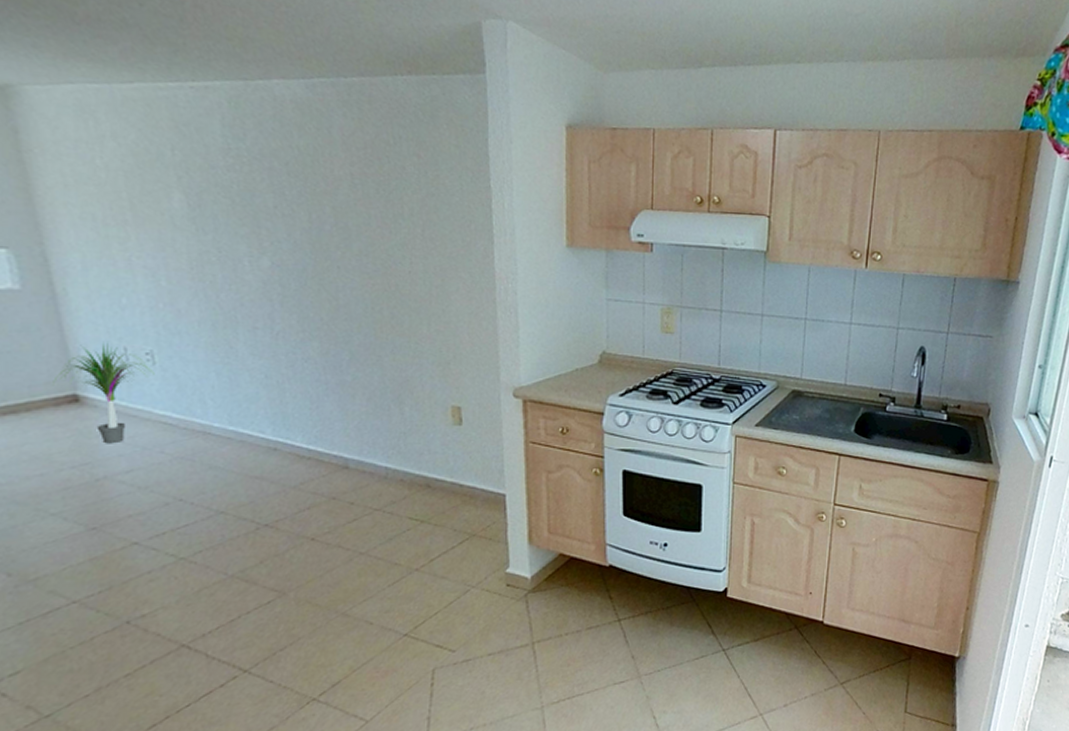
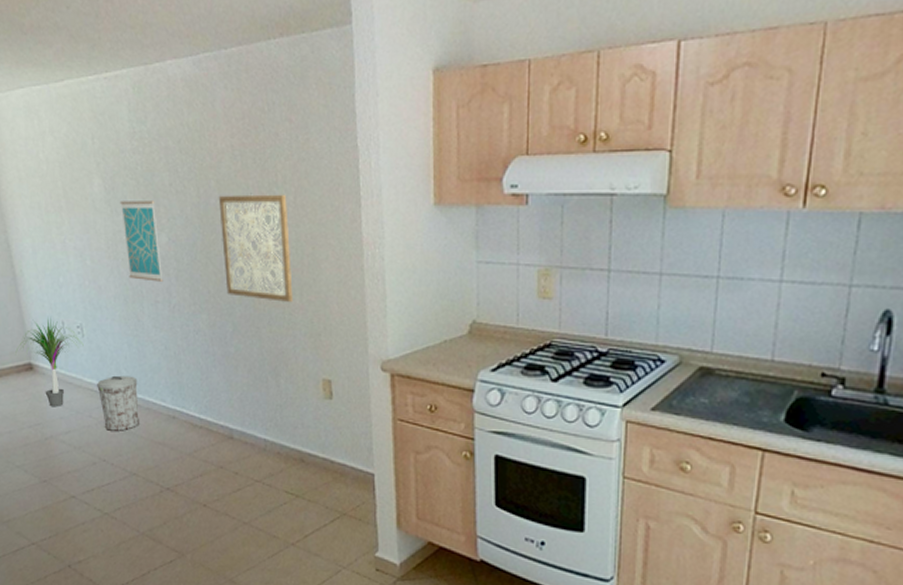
trash can: none [173,406,231,467] -> present [97,375,140,431]
wall art: none [209,220,264,307] -> present [120,200,163,282]
wall art: none [334,222,420,331] -> present [218,193,293,302]

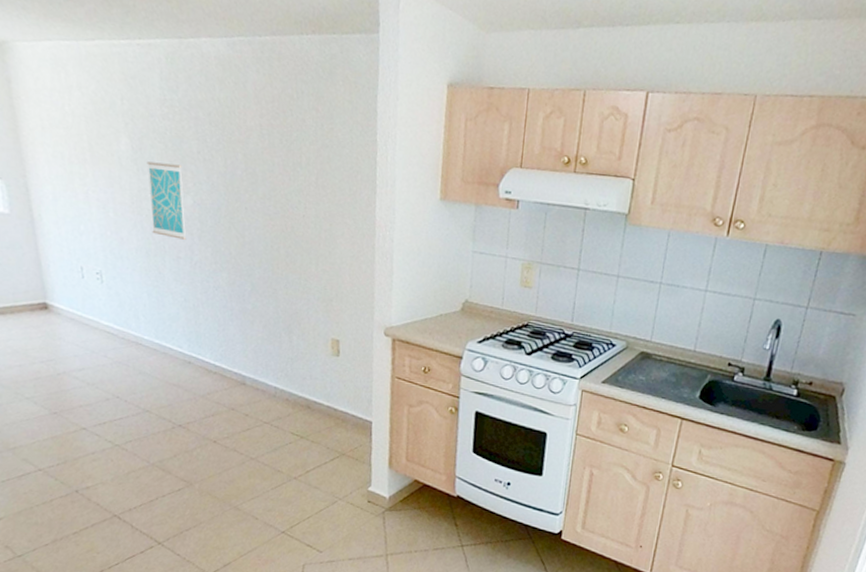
potted plant: present [15,317,84,407] -> none [30,261,102,346]
trash can: present [97,375,140,431] -> none [114,320,156,372]
wall art: present [218,193,293,302] -> none [244,168,310,270]

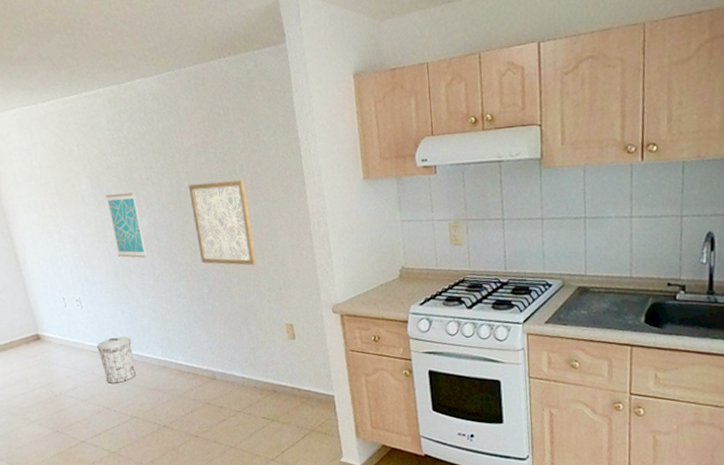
trash can: none [114,320,156,372] -> present [97,336,137,384]
wall art: none [244,168,310,270] -> present [188,179,256,265]

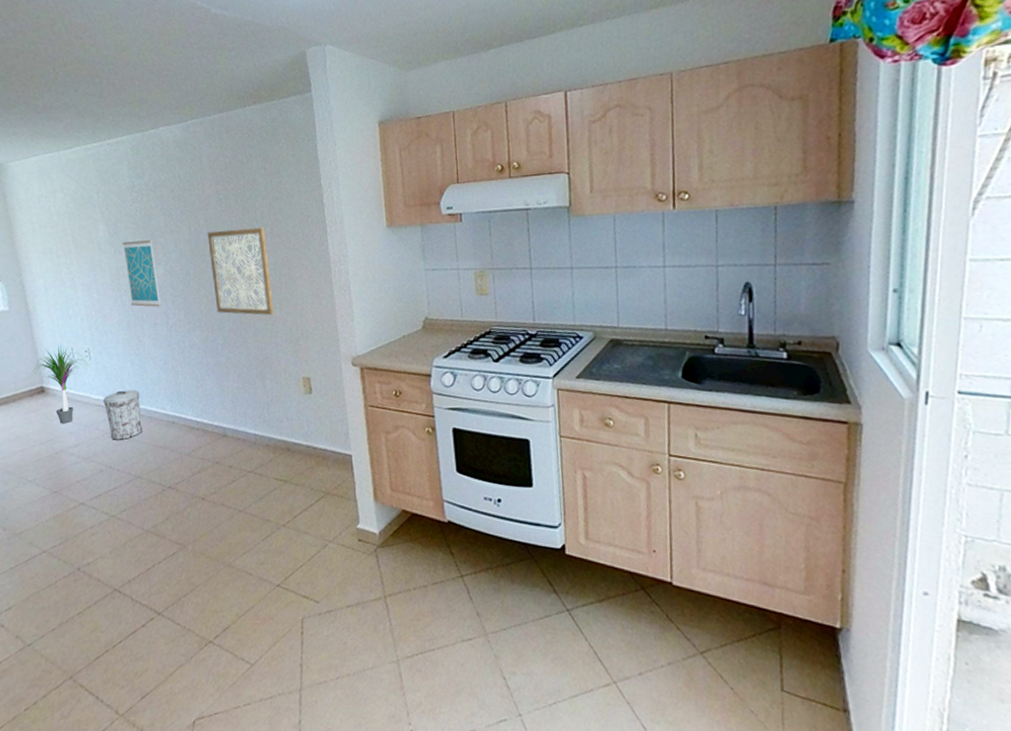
potted plant: none [24,294,83,369] -> present [28,345,91,424]

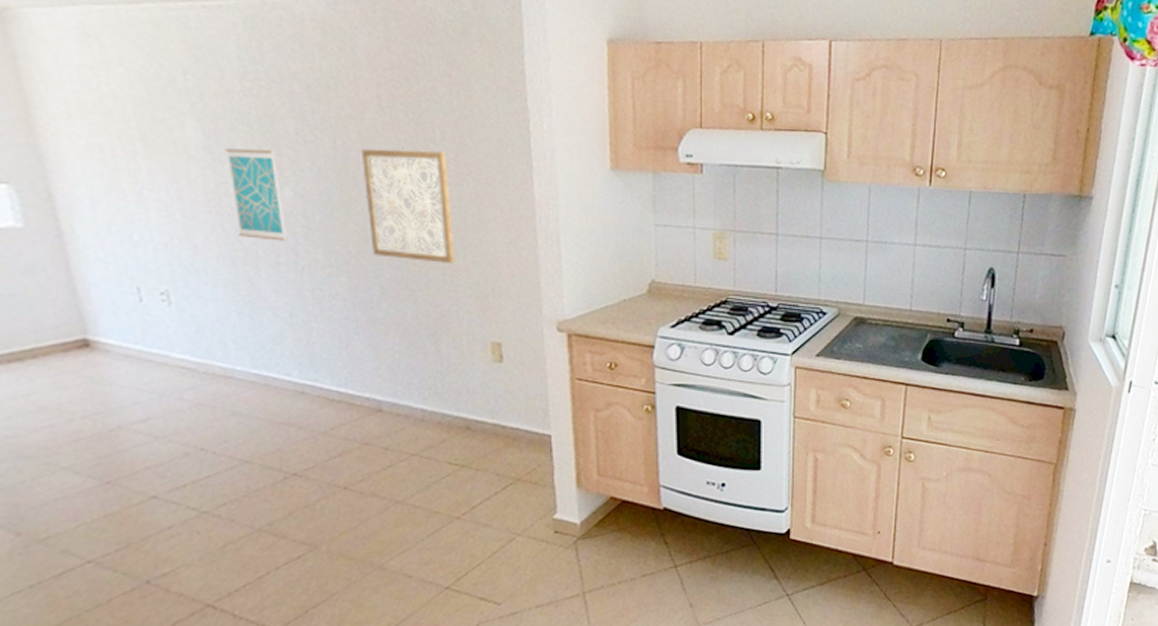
potted plant: present [28,345,91,424] -> none [61,282,171,391]
trash can: present [103,389,143,440] -> none [191,348,255,414]

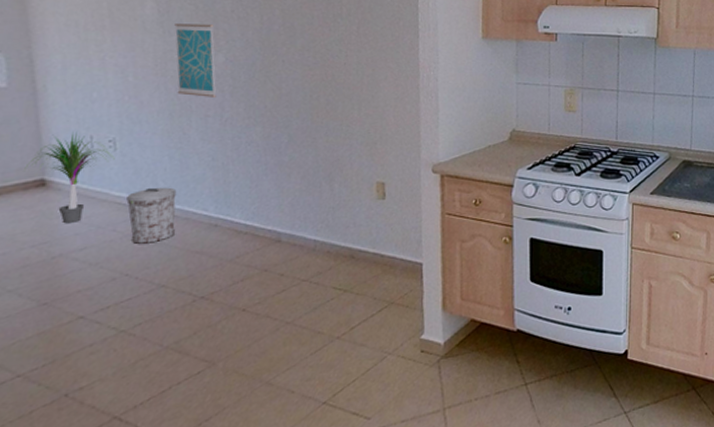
potted plant: none [61,282,171,391] -> present [24,132,115,224]
trash can: none [191,348,255,414] -> present [126,187,177,244]
wall art: present [360,148,455,263] -> none [282,22,352,115]

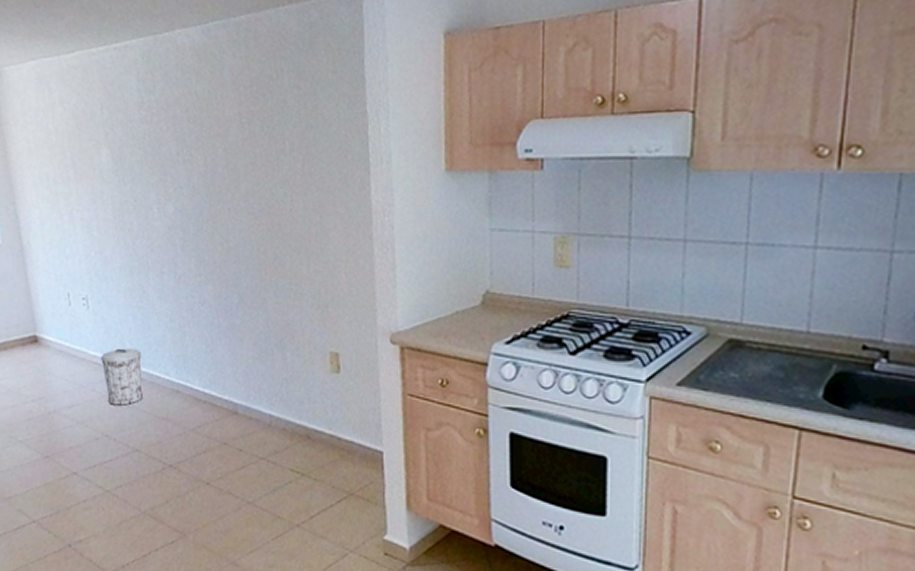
potted plant: present [24,132,115,224] -> none [21,288,89,381]
wall art: present [174,23,217,97] -> none [127,170,169,252]

